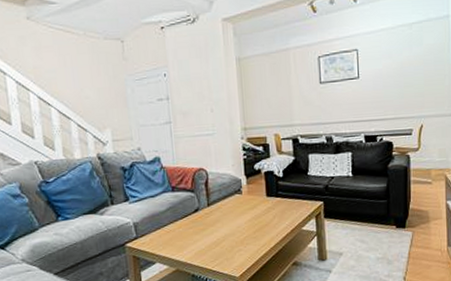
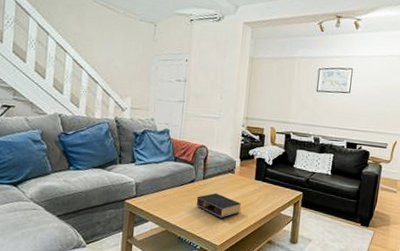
book: none [204,219,256,246] -> present [196,193,241,218]

